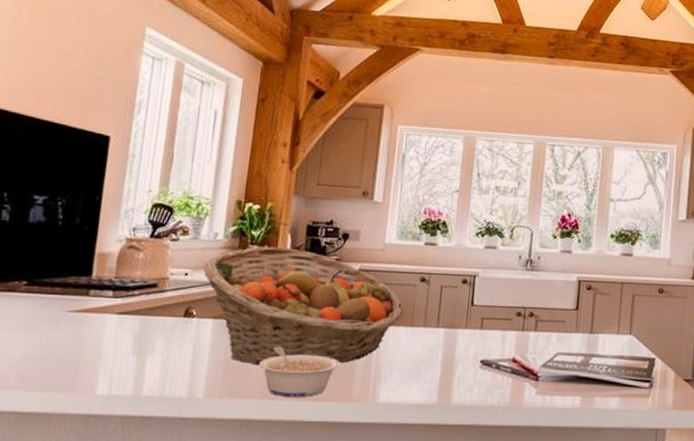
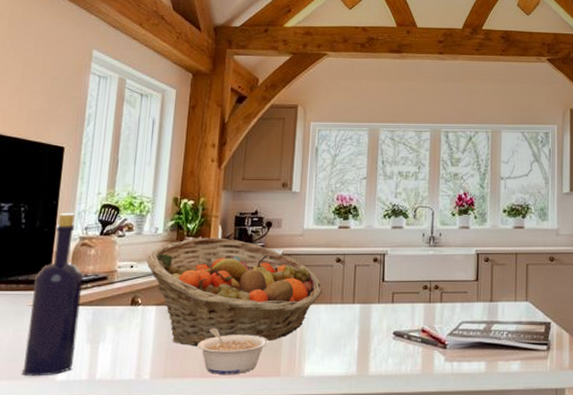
bottle: none [57,210,129,390] -> present [22,212,83,377]

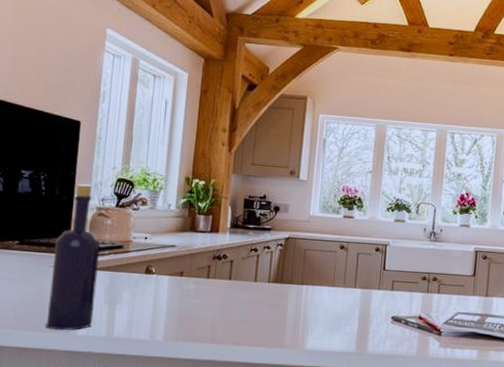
fruit basket: present [146,238,323,347] -> none [160,216,326,315]
legume: present [197,327,269,375] -> none [207,299,274,343]

